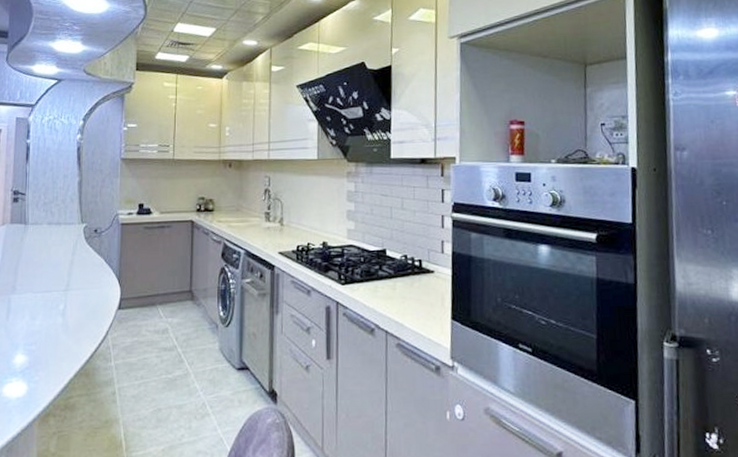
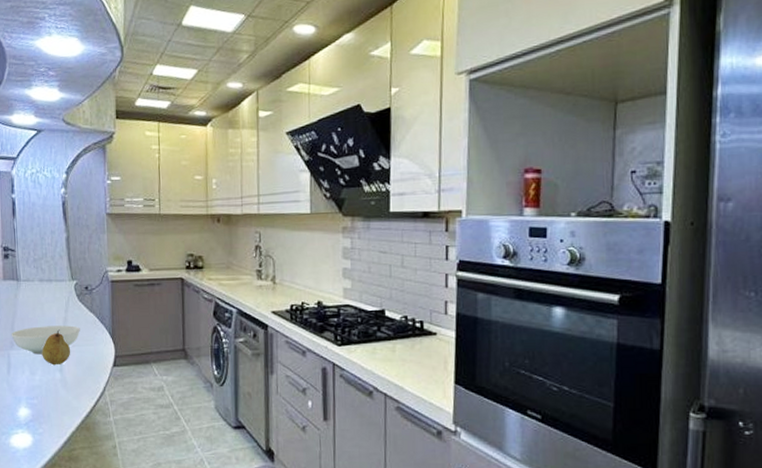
bowl: none [13,268,86,299] -> present [11,325,80,355]
fruit: none [44,273,75,310] -> present [42,329,71,366]

